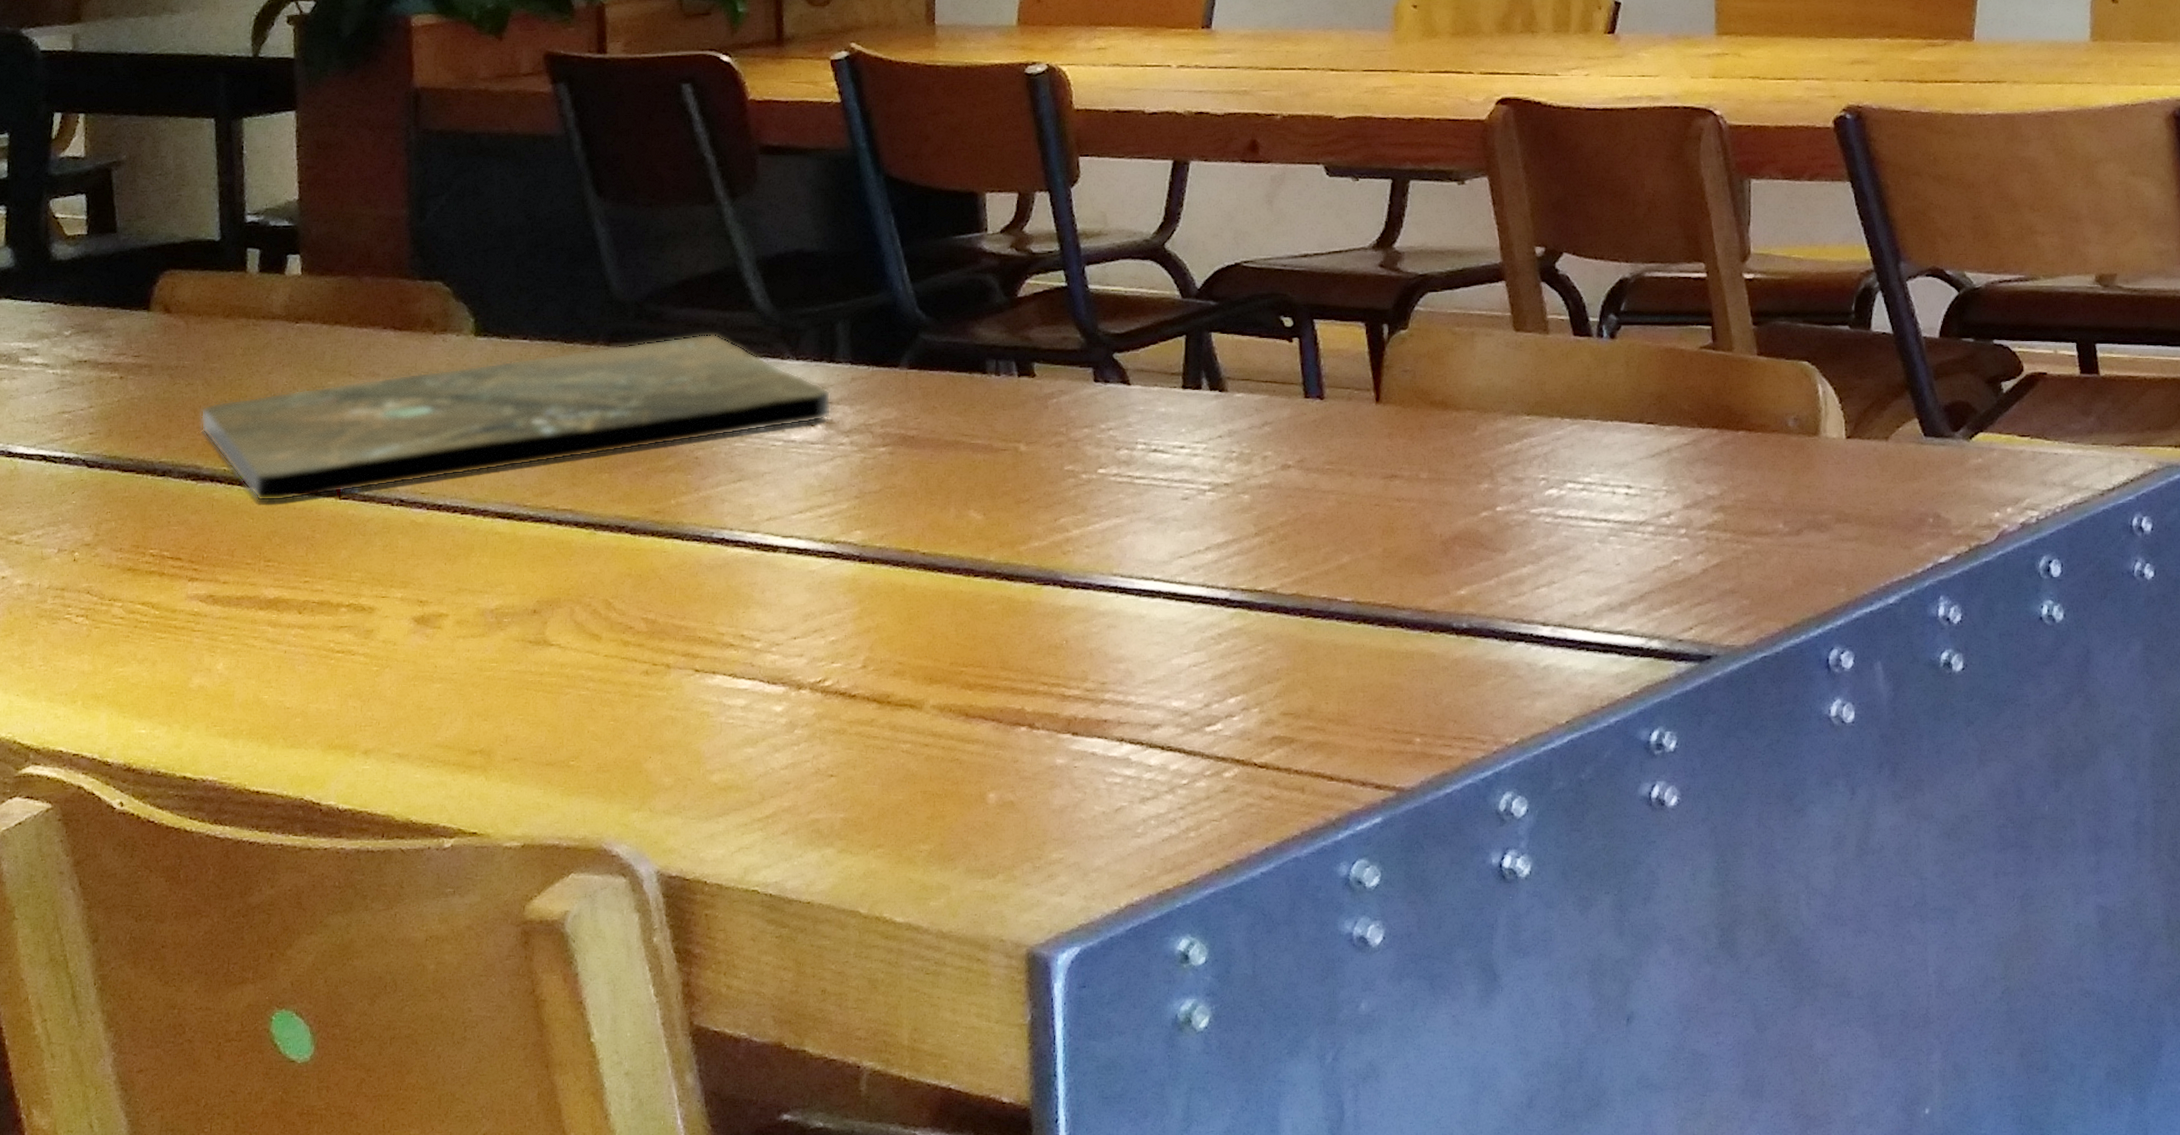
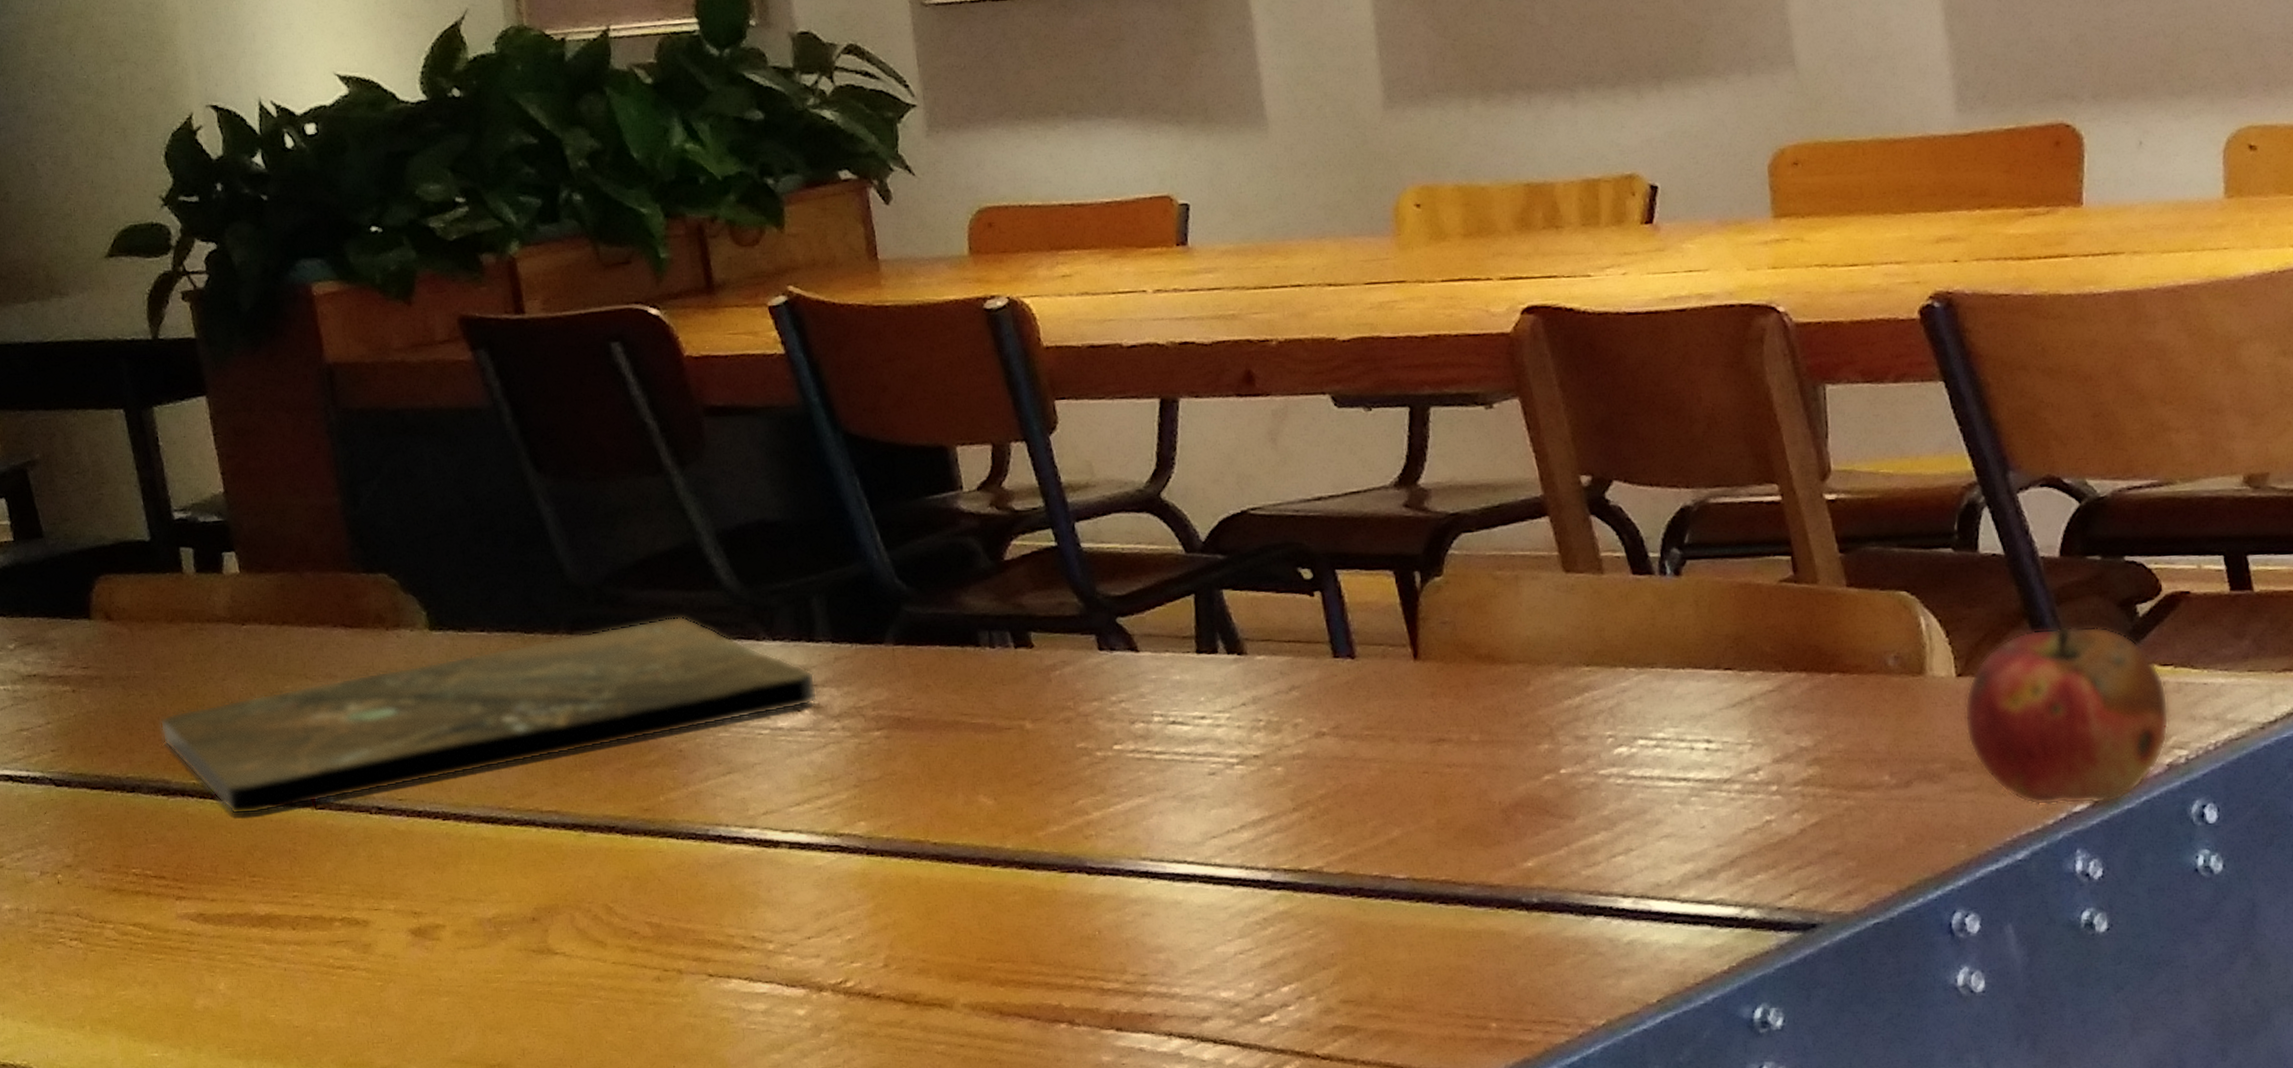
fruit: none [1851,399,2024,556] -> present [1964,626,2169,806]

